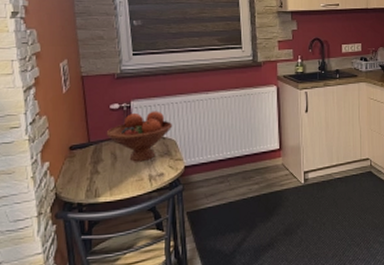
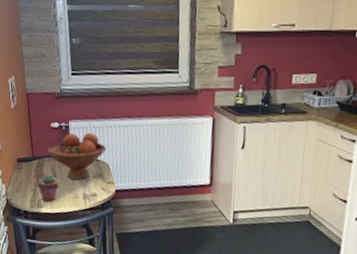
potted succulent: none [94,157,120,189] -> present [37,173,59,202]

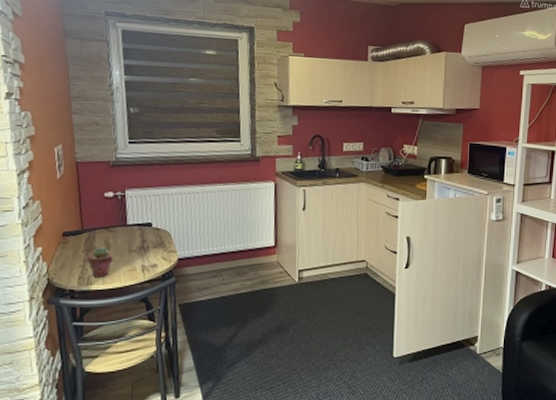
fruit bowl: present [47,132,107,181] -> none [99,201,168,252]

